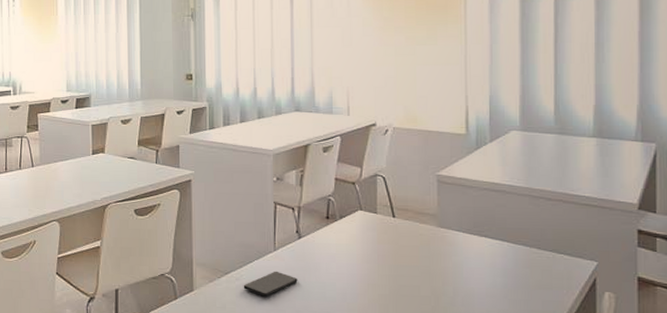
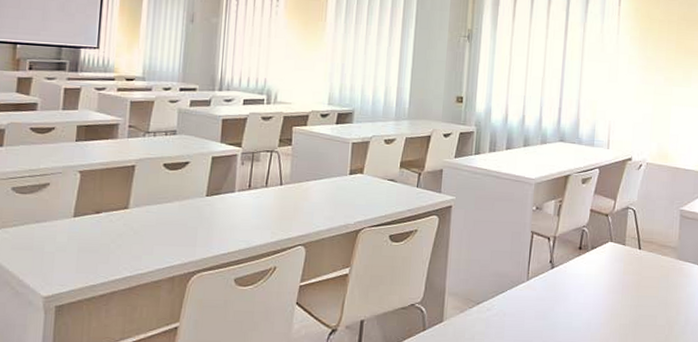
smartphone: present [243,271,298,297] -> none [493,301,547,327]

